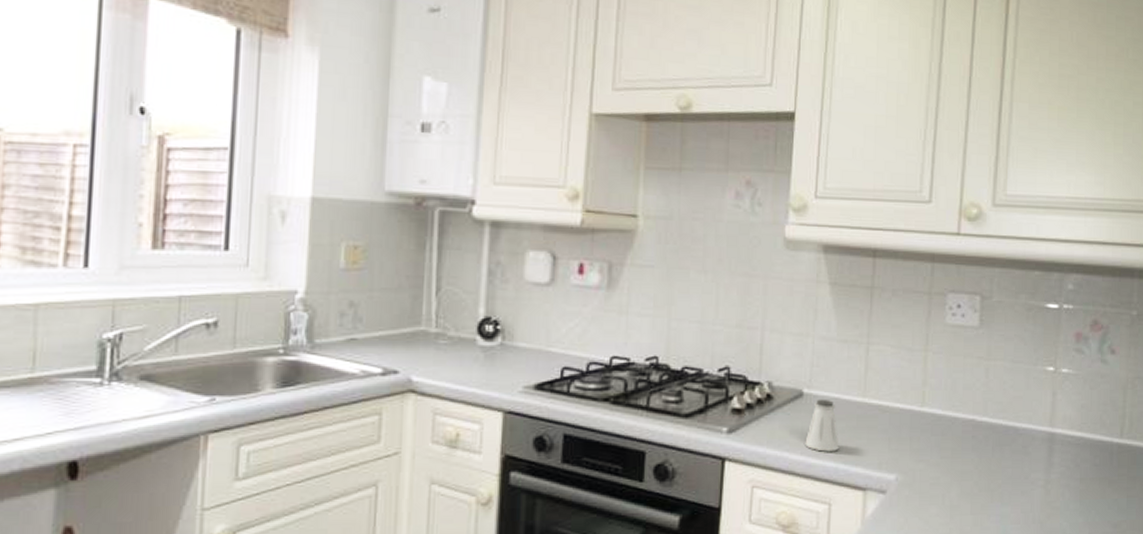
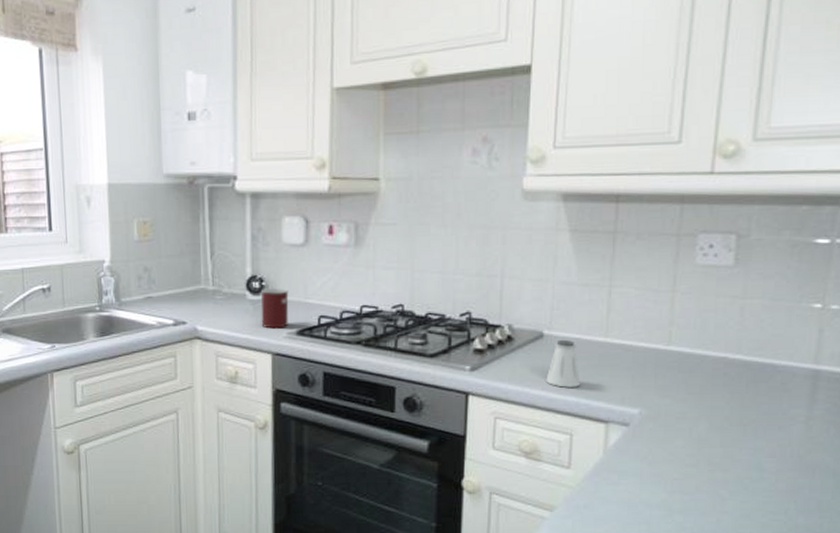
mug: none [492,333,528,381] -> present [261,288,289,329]

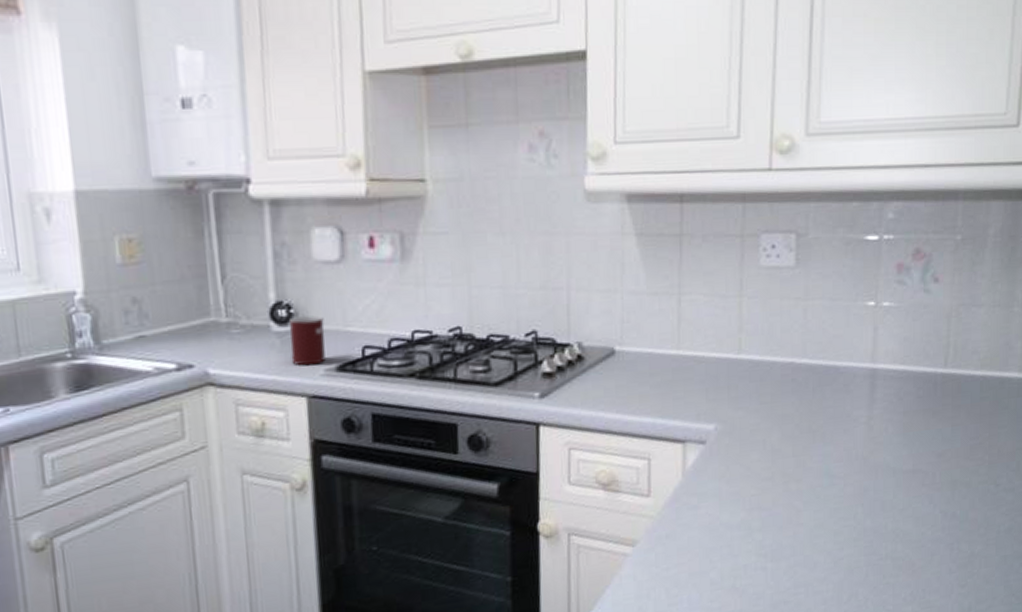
saltshaker: present [546,339,581,388] -> none [620,354,656,408]

